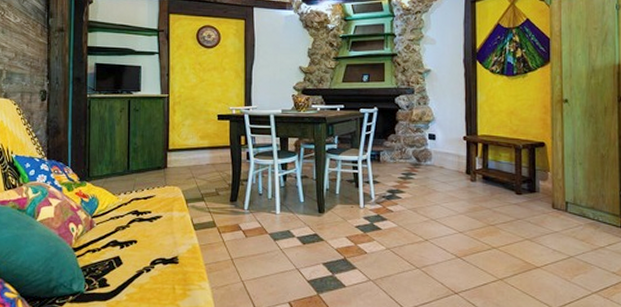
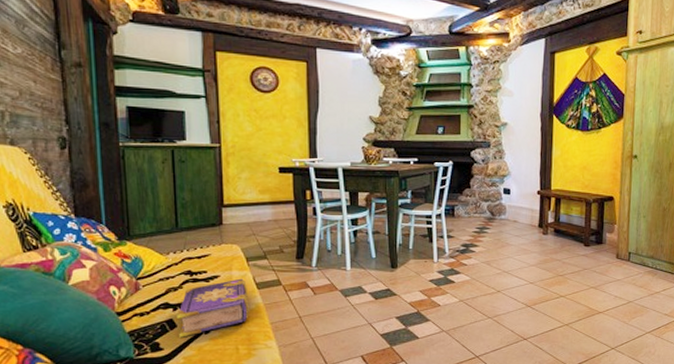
book: none [123,219,186,275] -> present [177,278,249,338]

